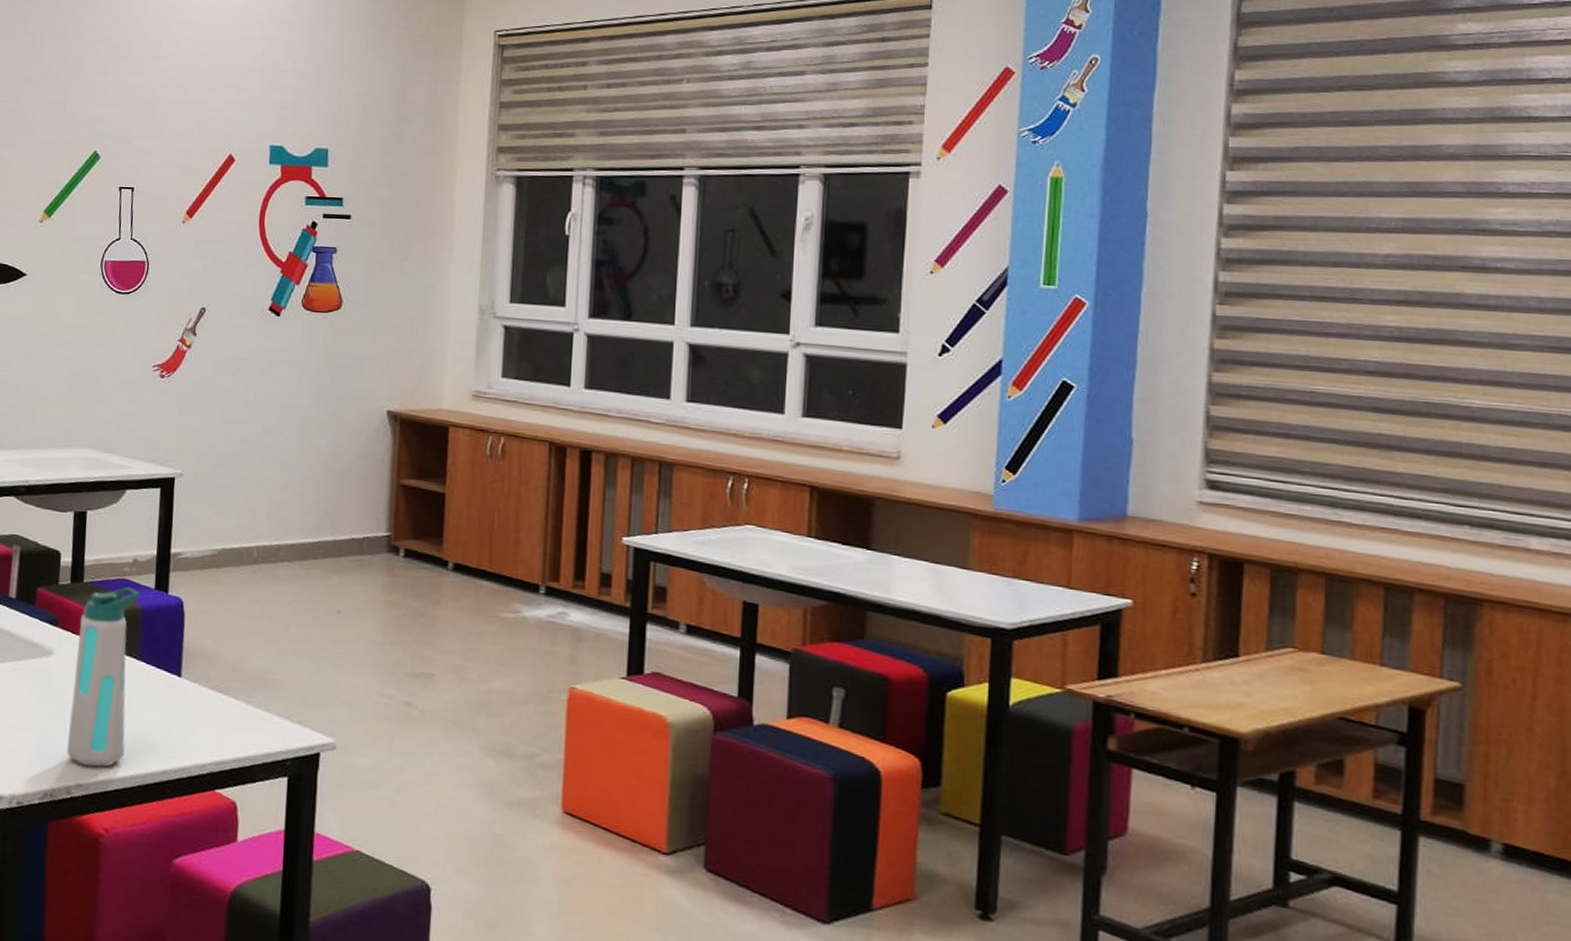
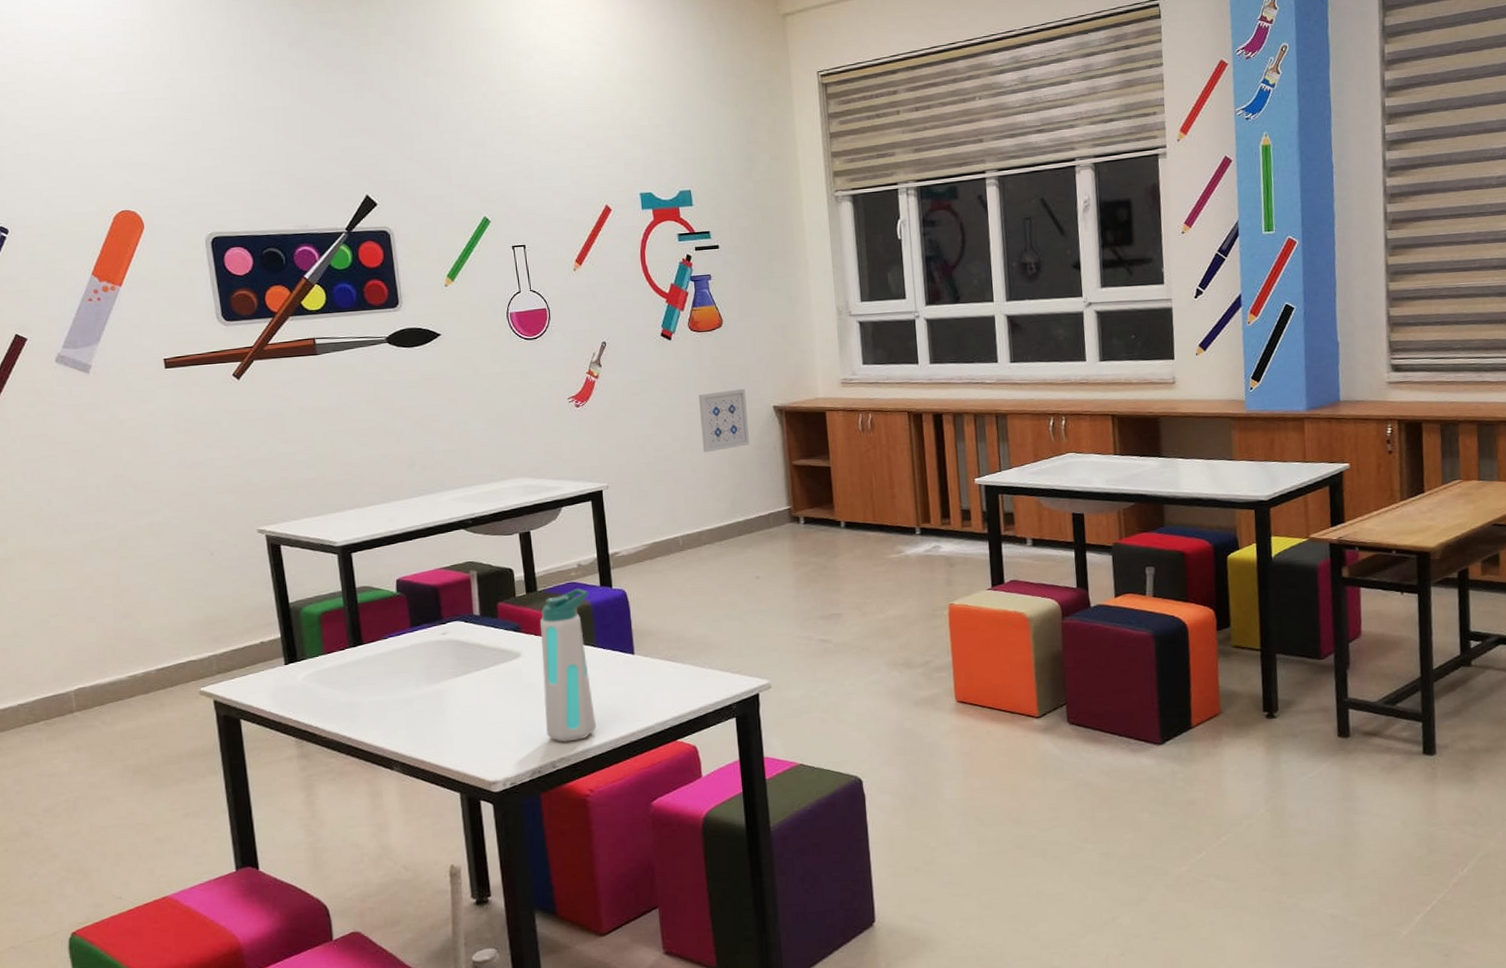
wall art: none [297,383,357,454] -> present [699,388,750,453]

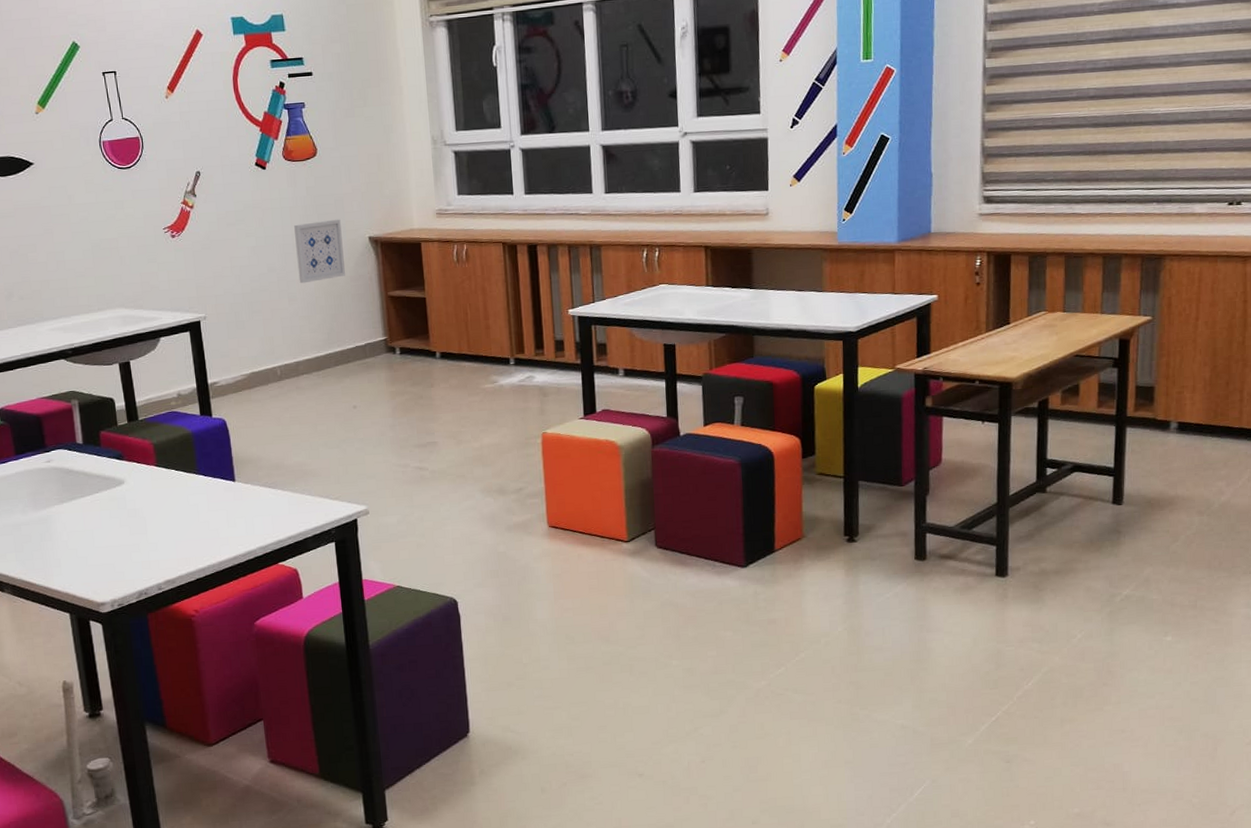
water bottle: present [539,588,596,742] -> none [142,417,200,566]

